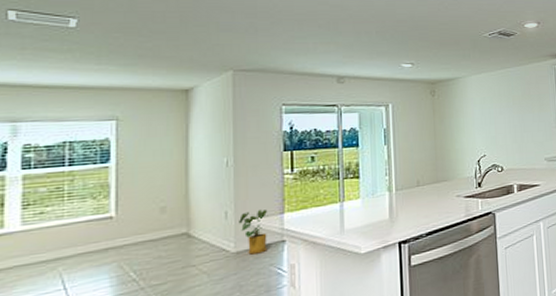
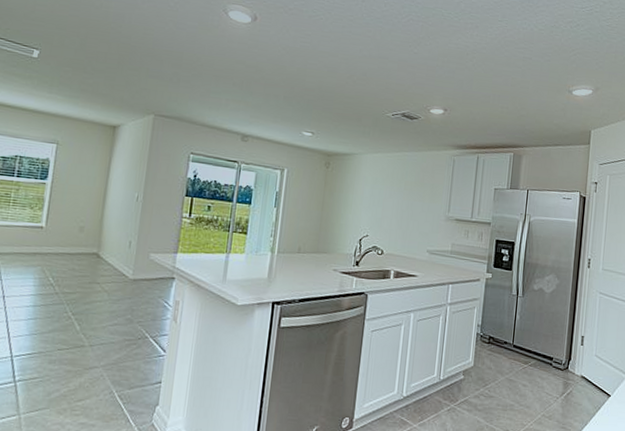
house plant: present [239,209,268,255] -> none [139,245,165,285]

